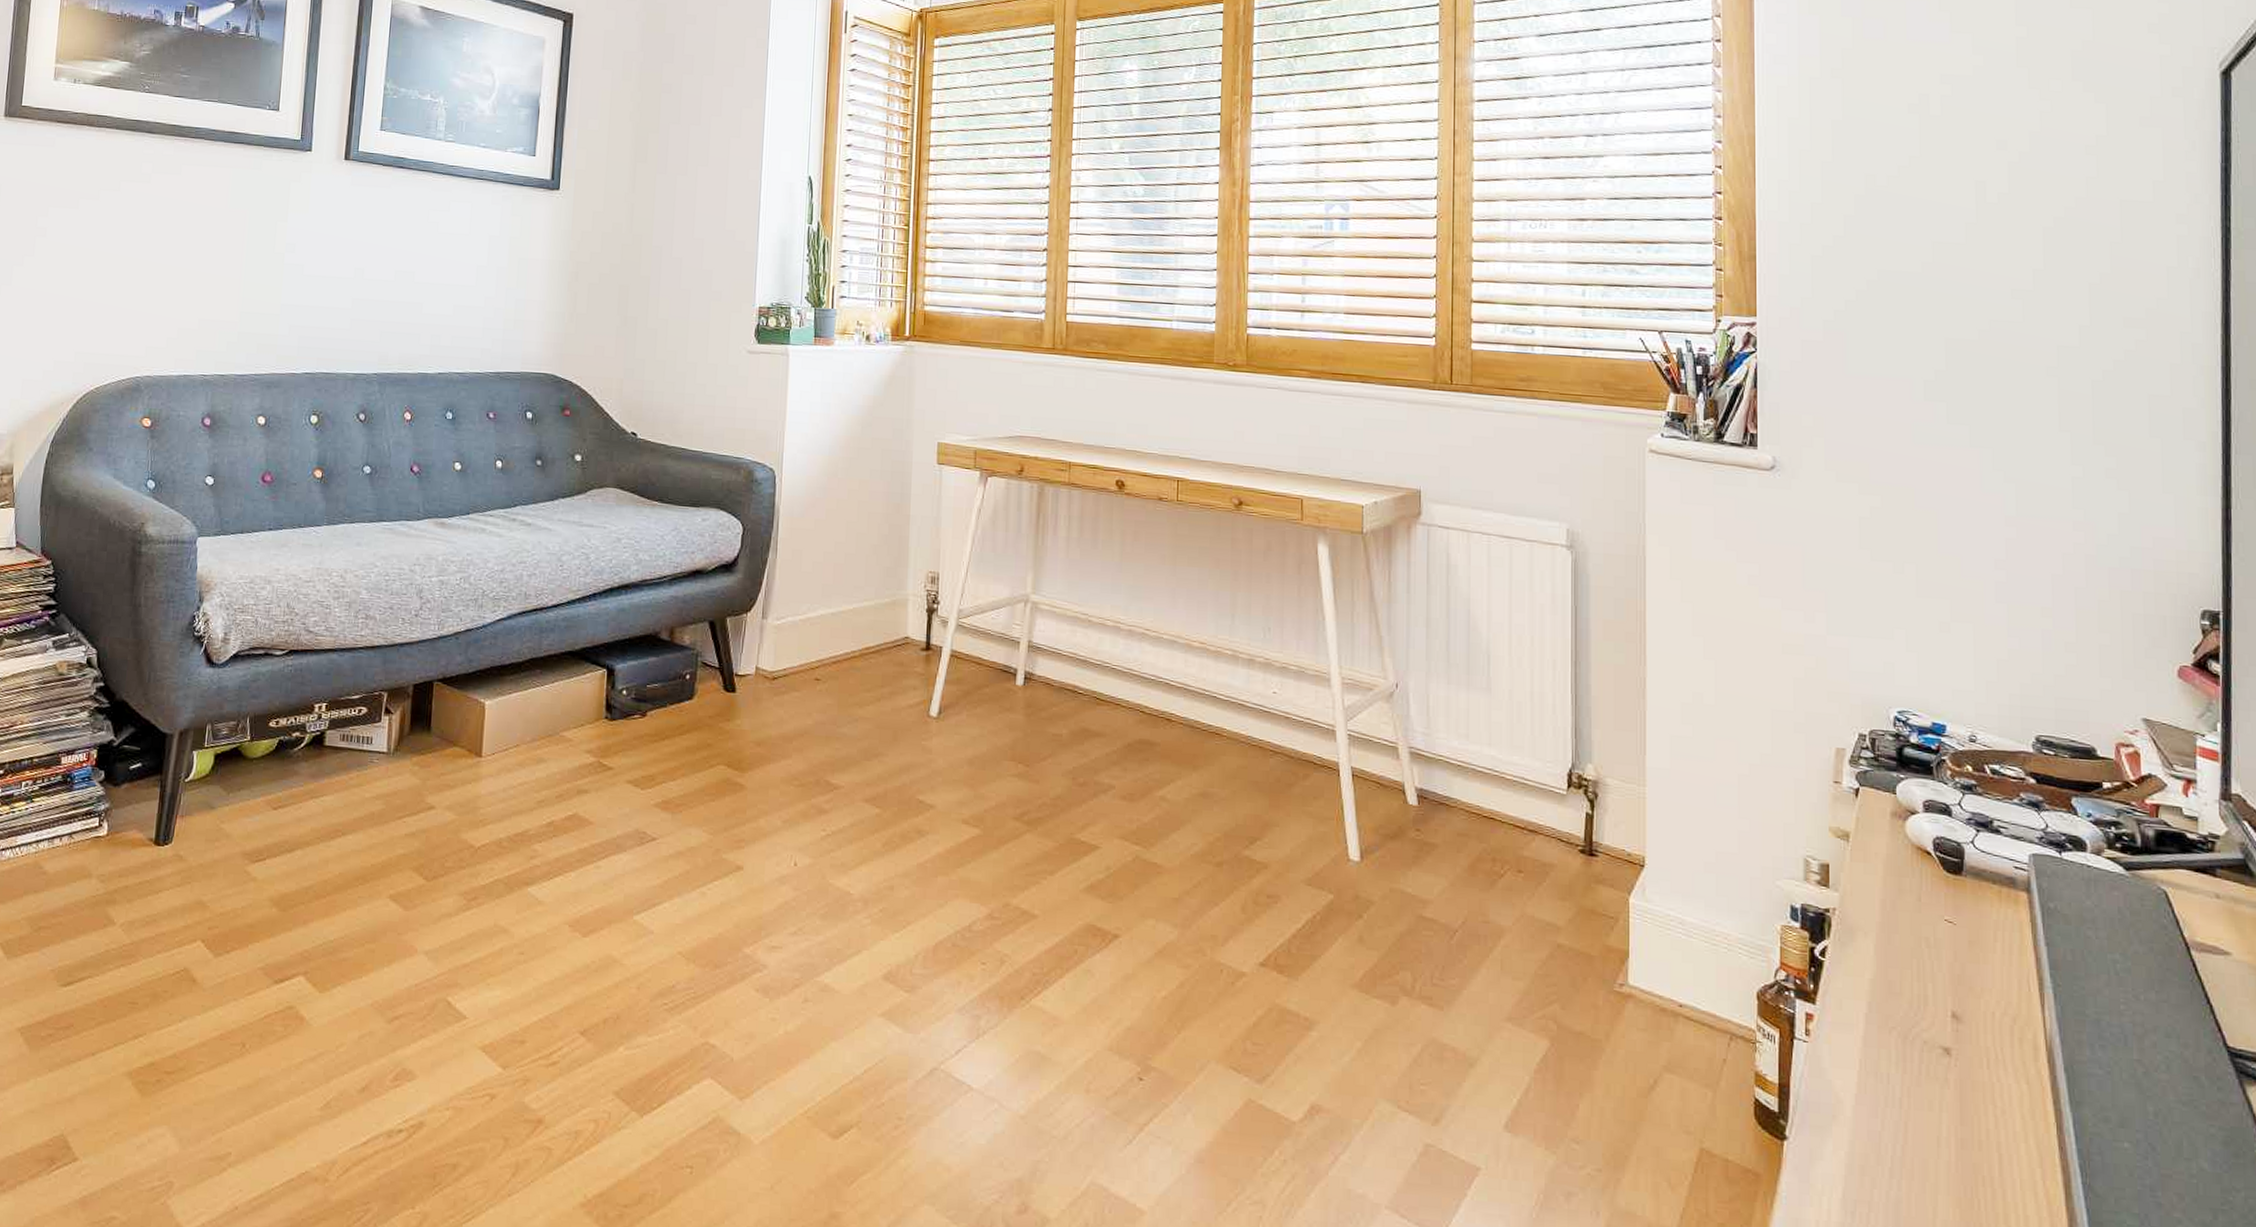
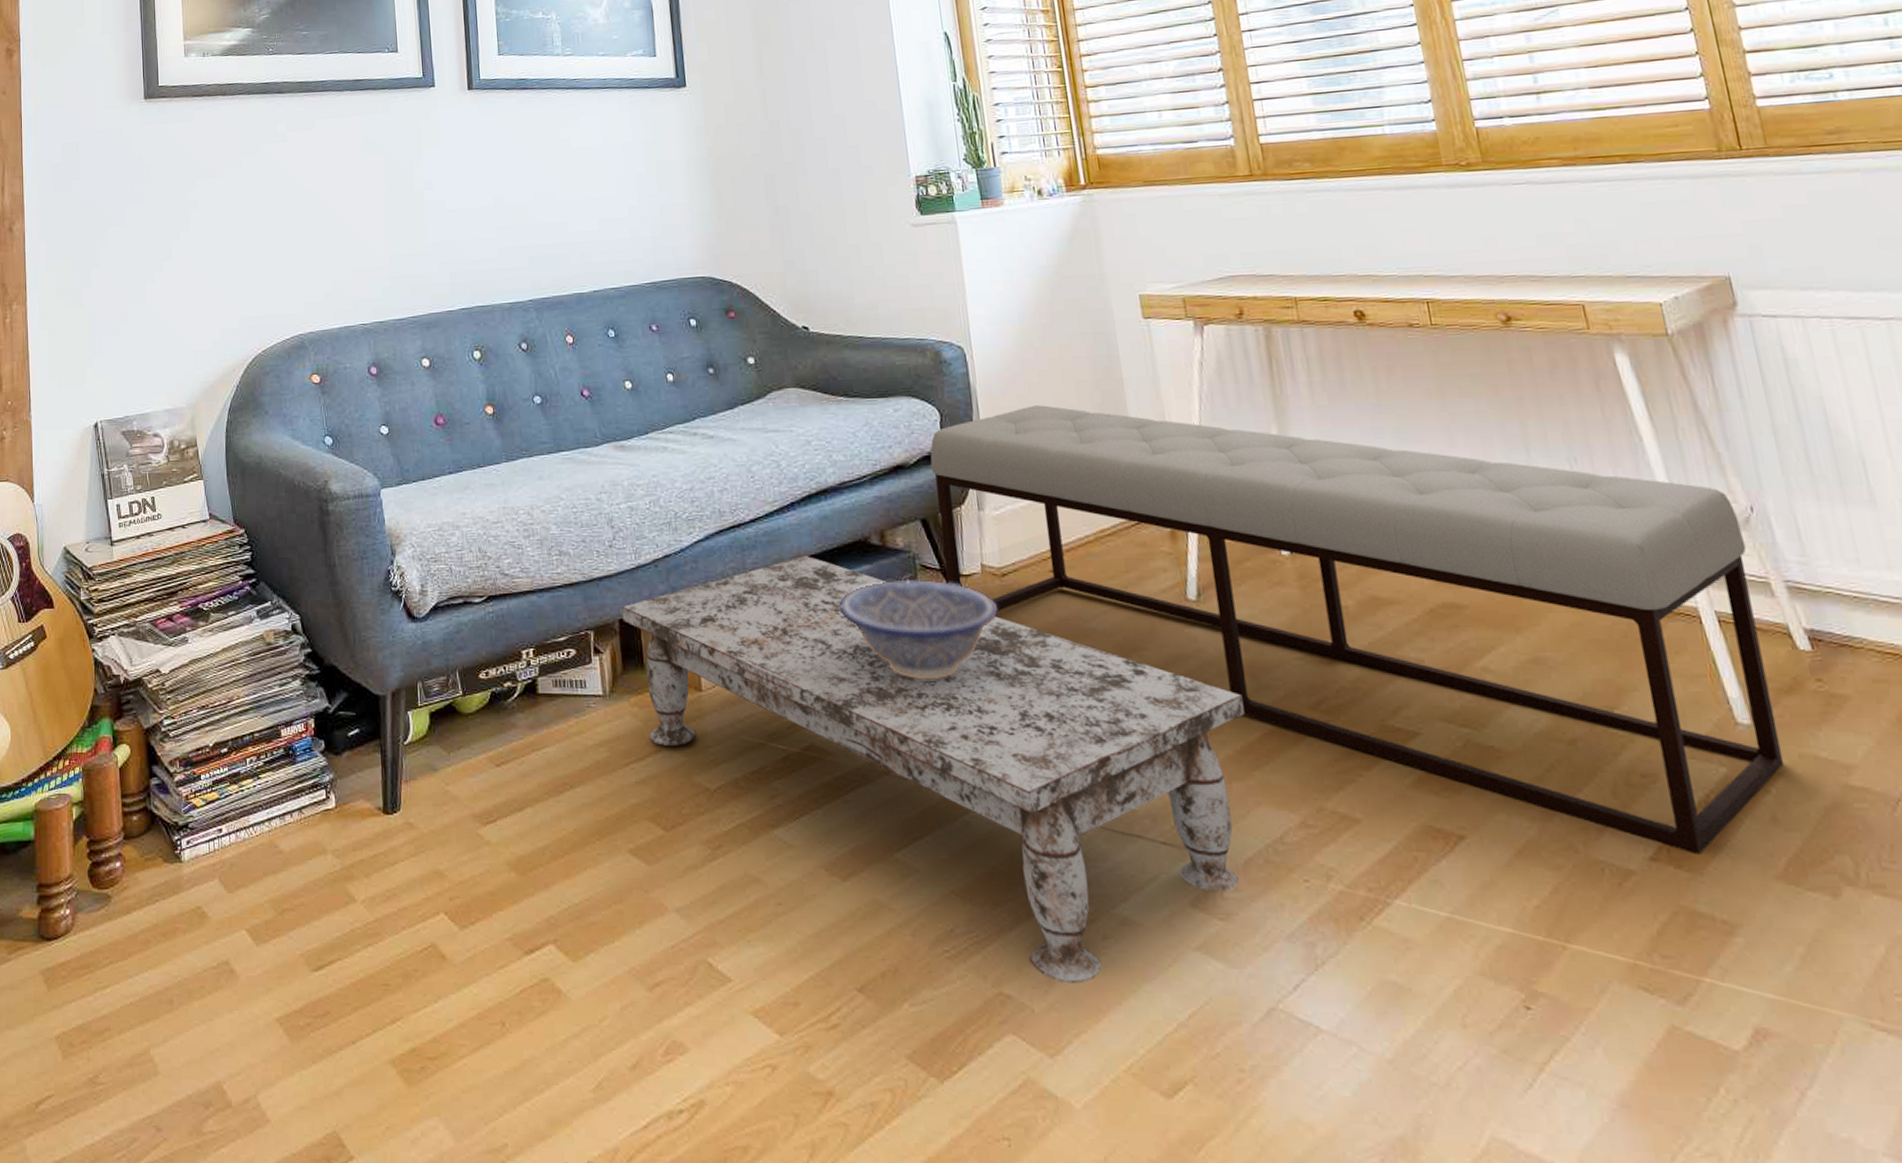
coffee table: none [417,643,960,1039] -> present [621,556,1245,984]
decorative bowl: none [621,673,764,765] -> present [839,579,999,678]
bench: none [723,530,1386,963] -> present [930,405,1784,854]

